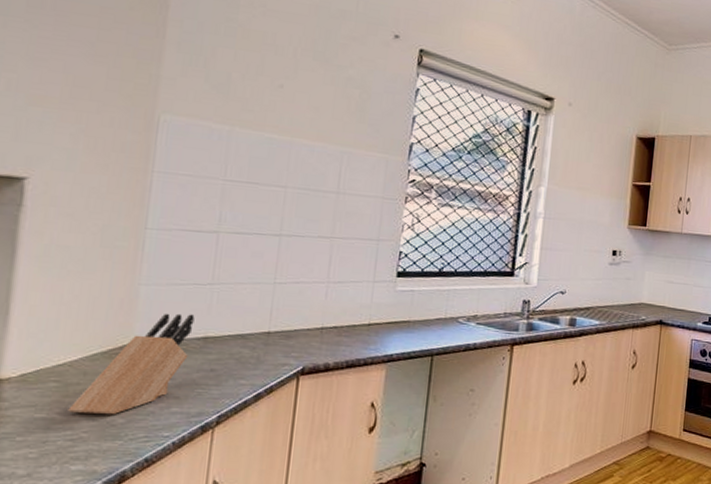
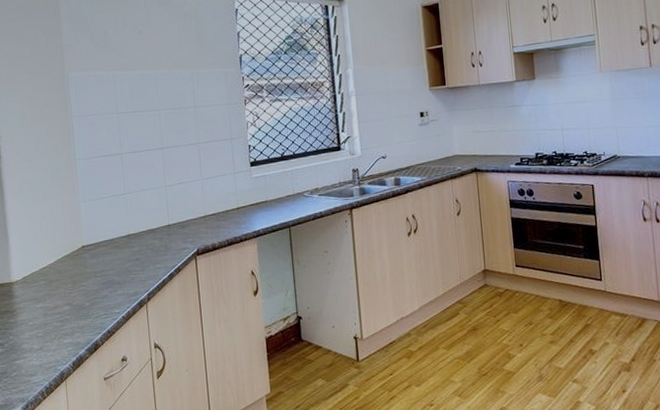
knife block: present [68,313,195,415] -> none [55,219,120,302]

